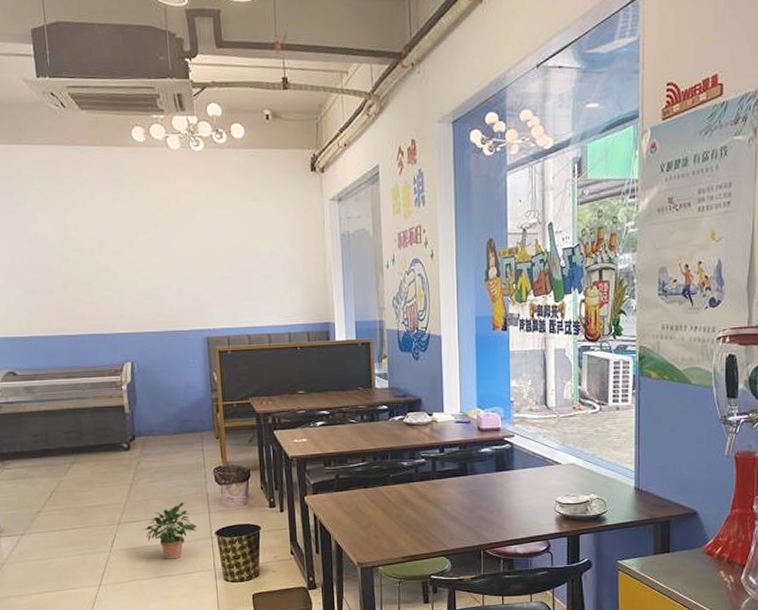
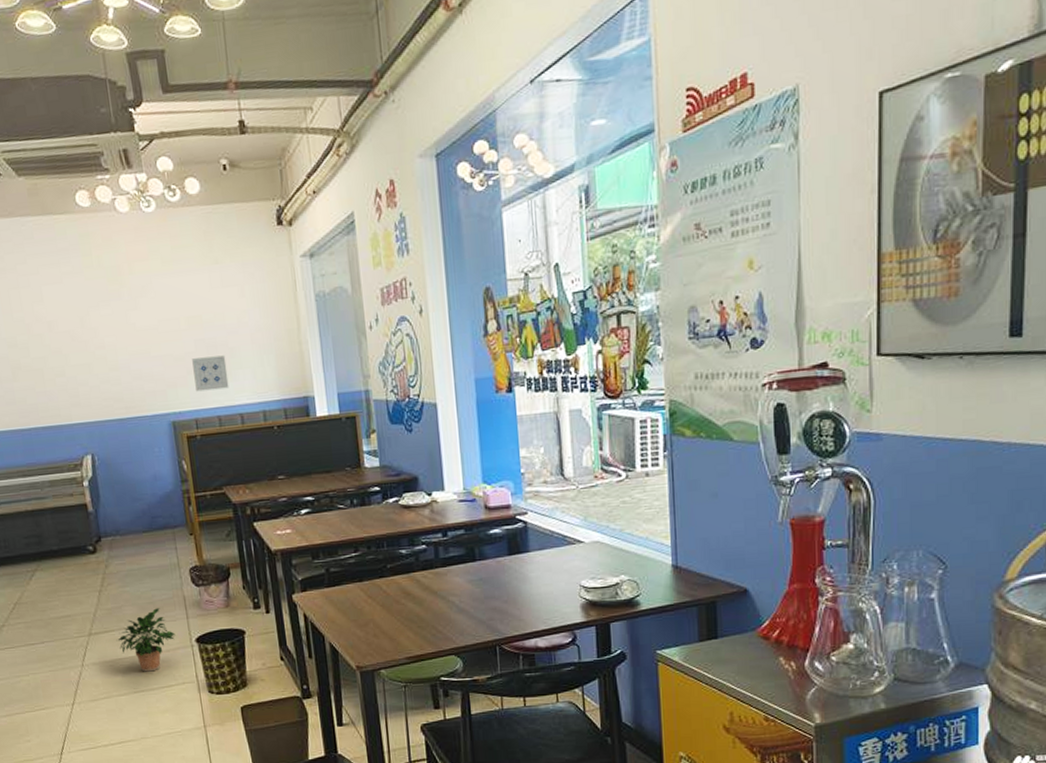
wall art: none [228,281,260,312] -> present [192,355,229,392]

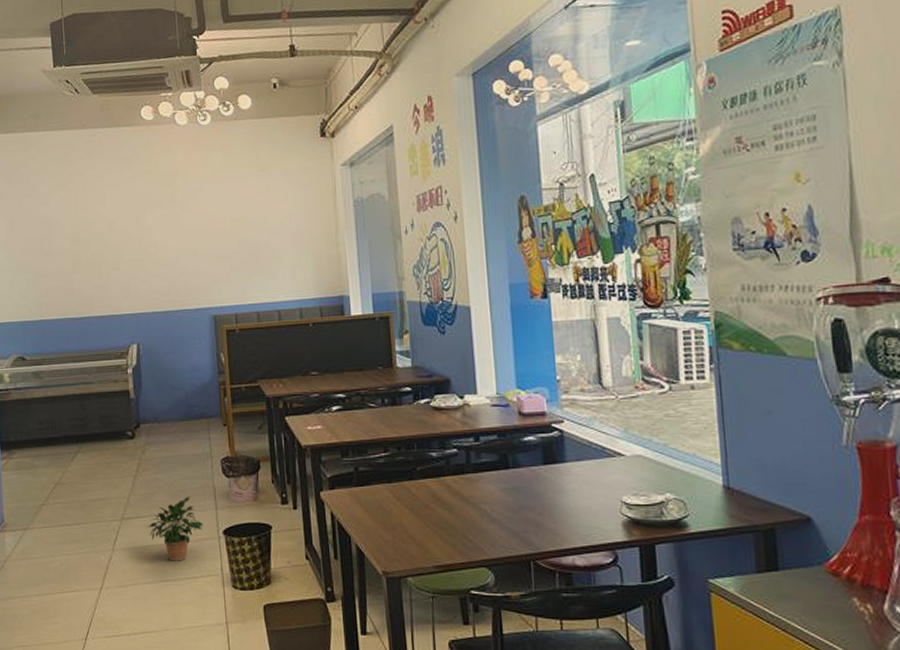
wall art: present [192,355,229,392] -> none [235,255,269,288]

